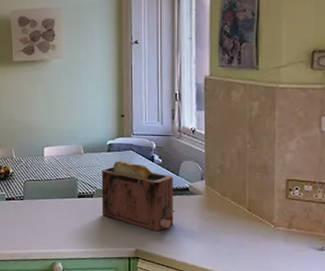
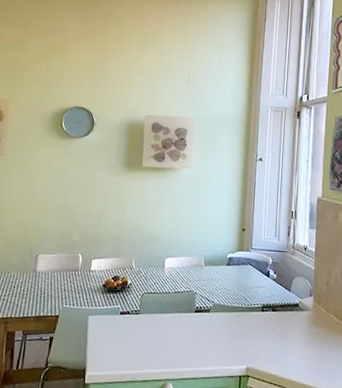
toaster: present [101,161,175,232] -> none [217,275,286,348]

